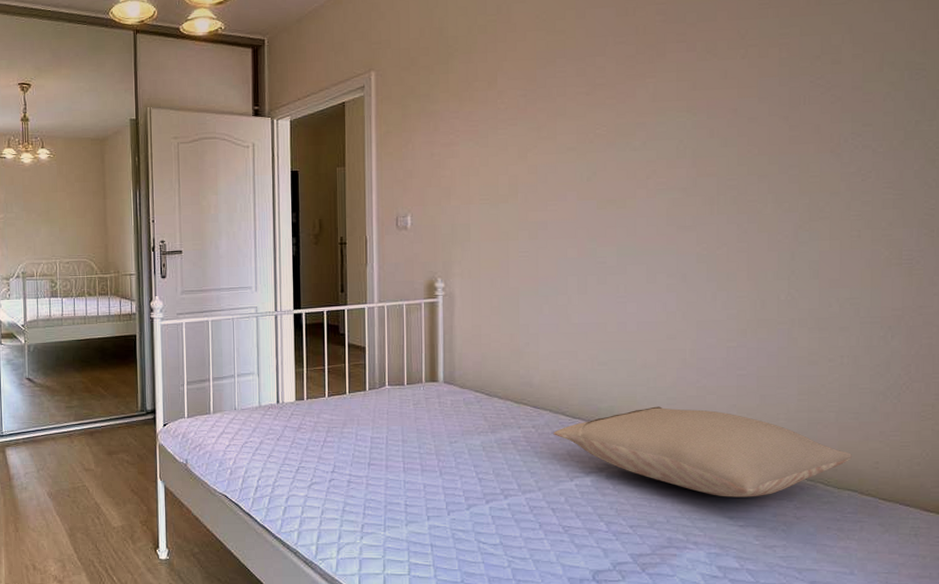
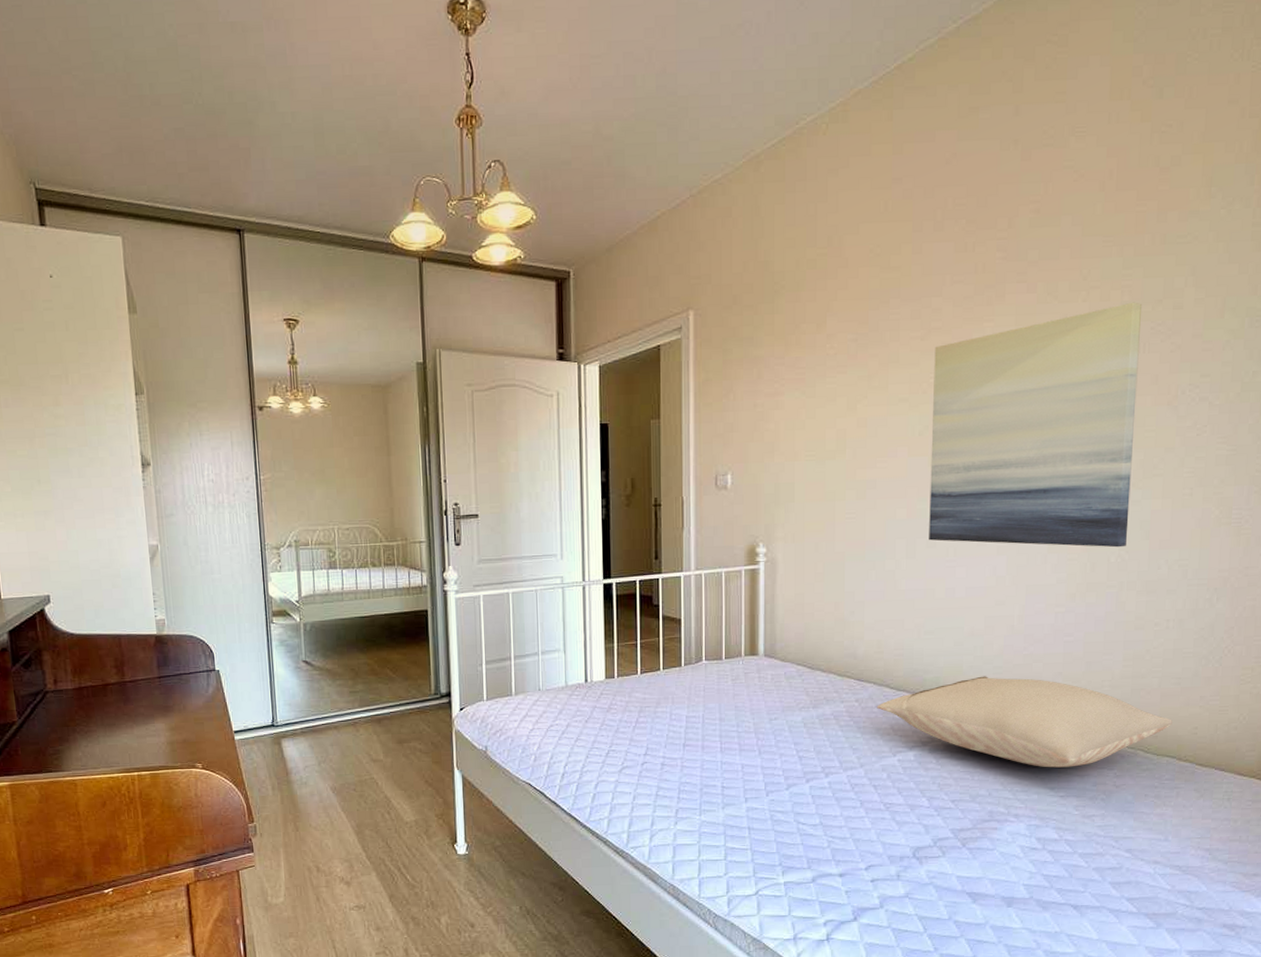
wall art: none [599,58,801,286] -> present [929,302,1143,548]

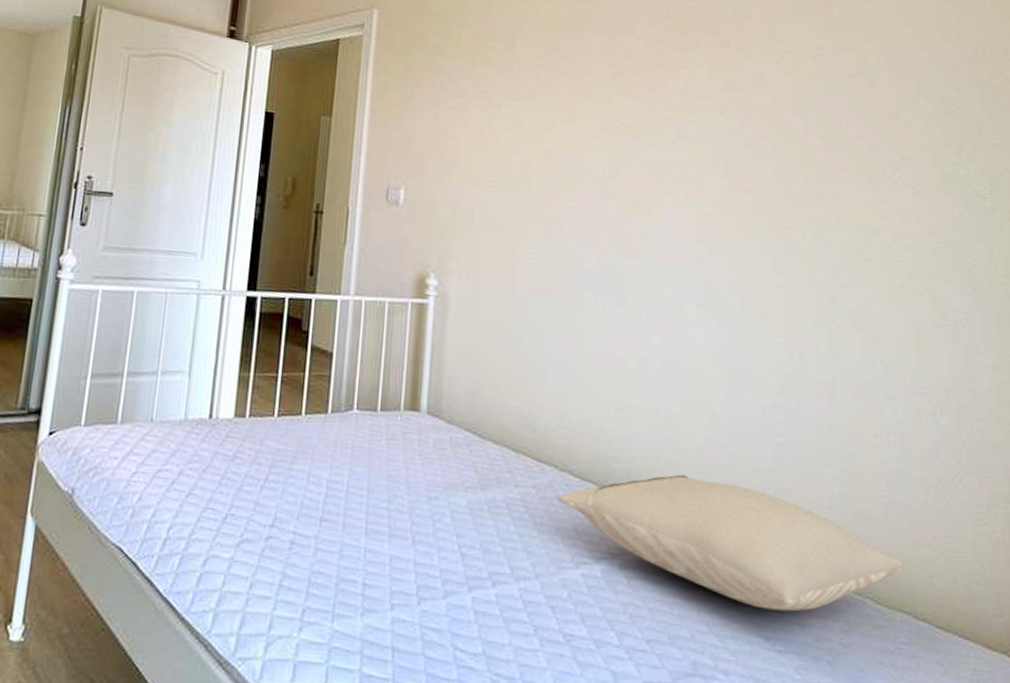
wall art: present [929,302,1143,548] -> none [620,72,838,337]

